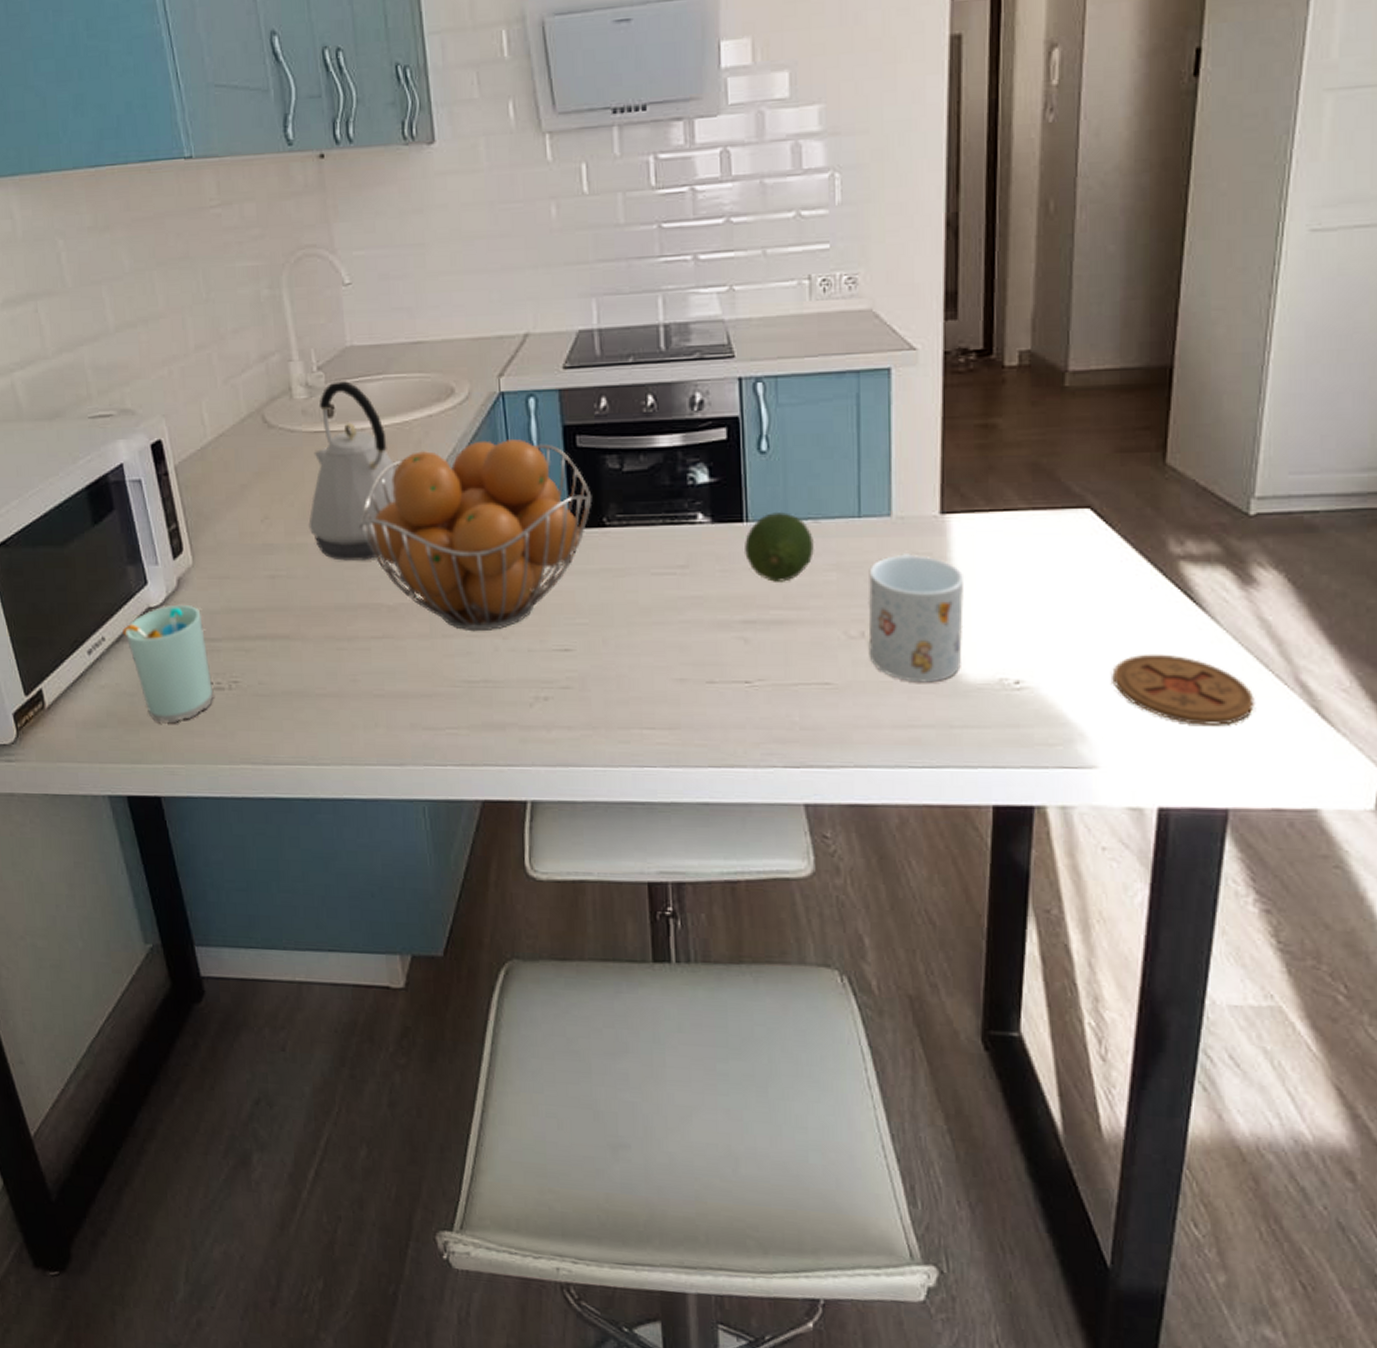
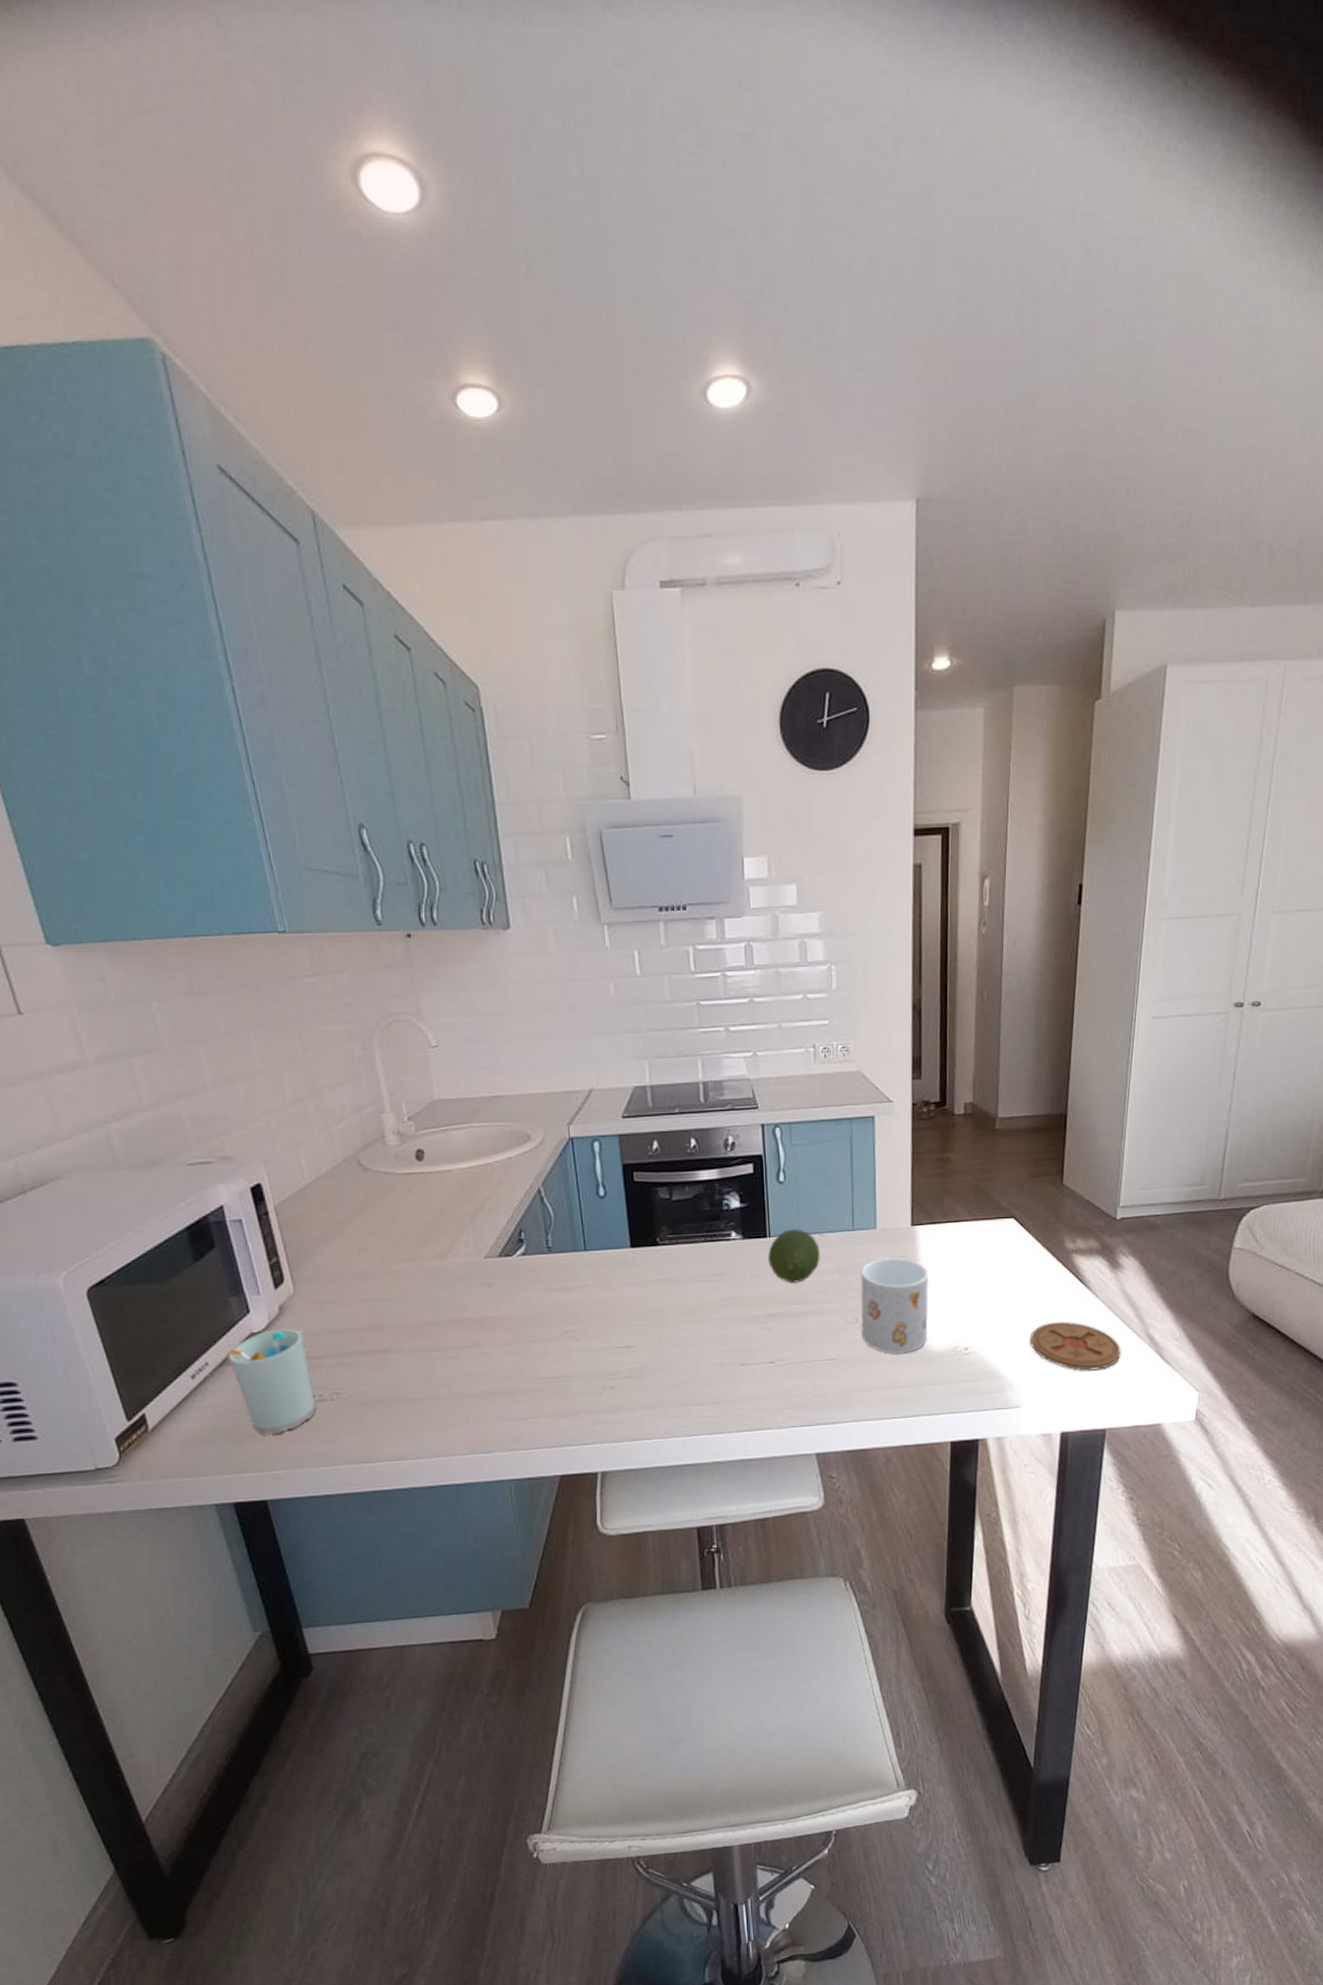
kettle: present [308,381,396,561] -> none [402,1129,481,1283]
fruit basket: present [359,439,592,632] -> none [449,1176,648,1337]

